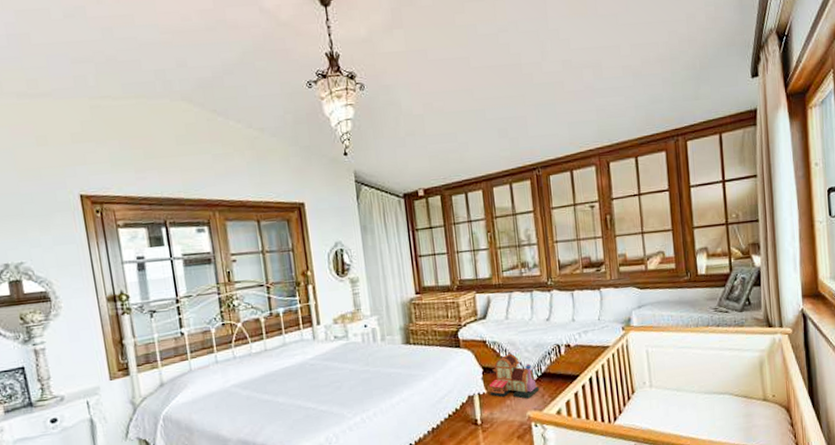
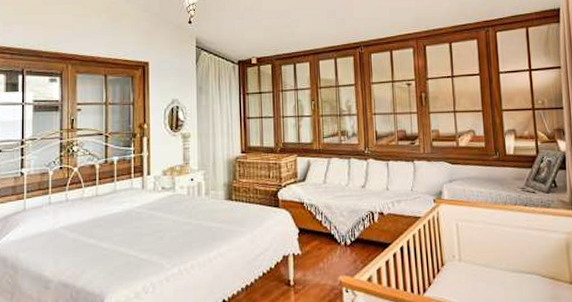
toy house: present [489,353,540,399] -> none [304,217,352,263]

